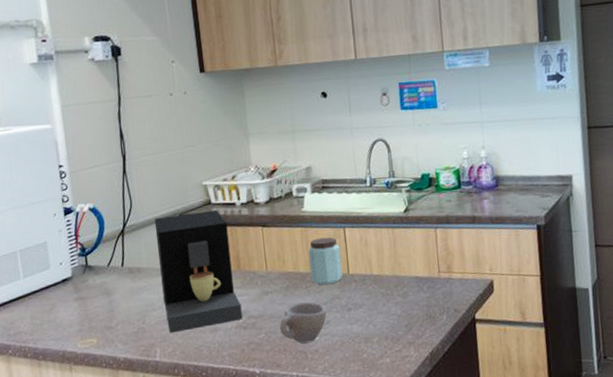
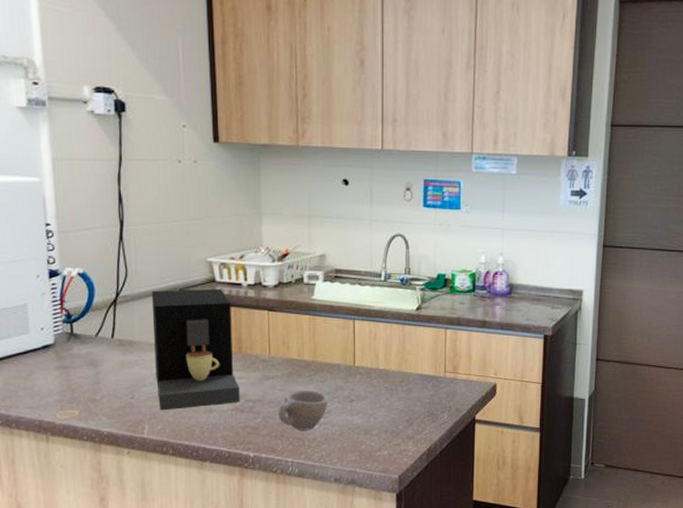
peanut butter: present [308,237,343,285] -> none [314,327,348,375]

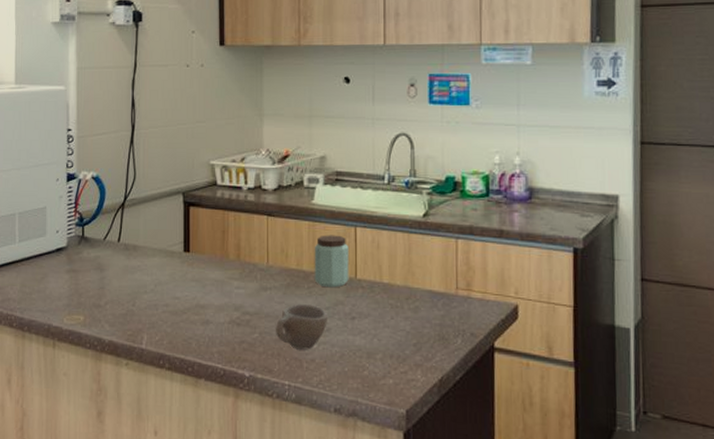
coffee maker: present [151,288,240,411] -> none [156,192,237,321]
peanut butter: none [314,327,348,375] -> present [314,235,349,288]

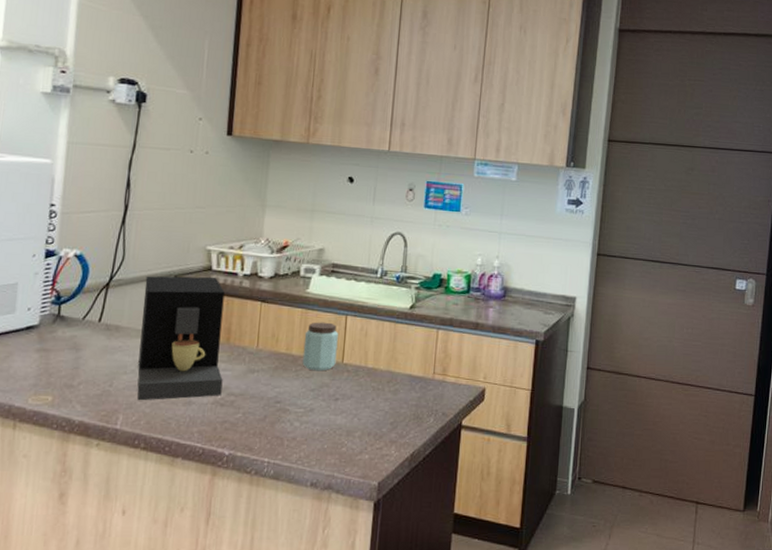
coffee maker: none [156,192,237,321] -> present [137,276,225,401]
cup: present [276,303,327,350] -> none [260,385,312,429]

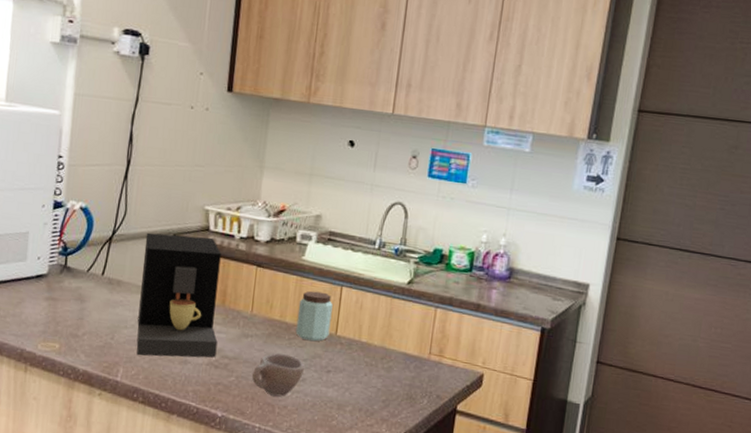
cup: none [260,385,312,429] -> present [252,353,304,397]

